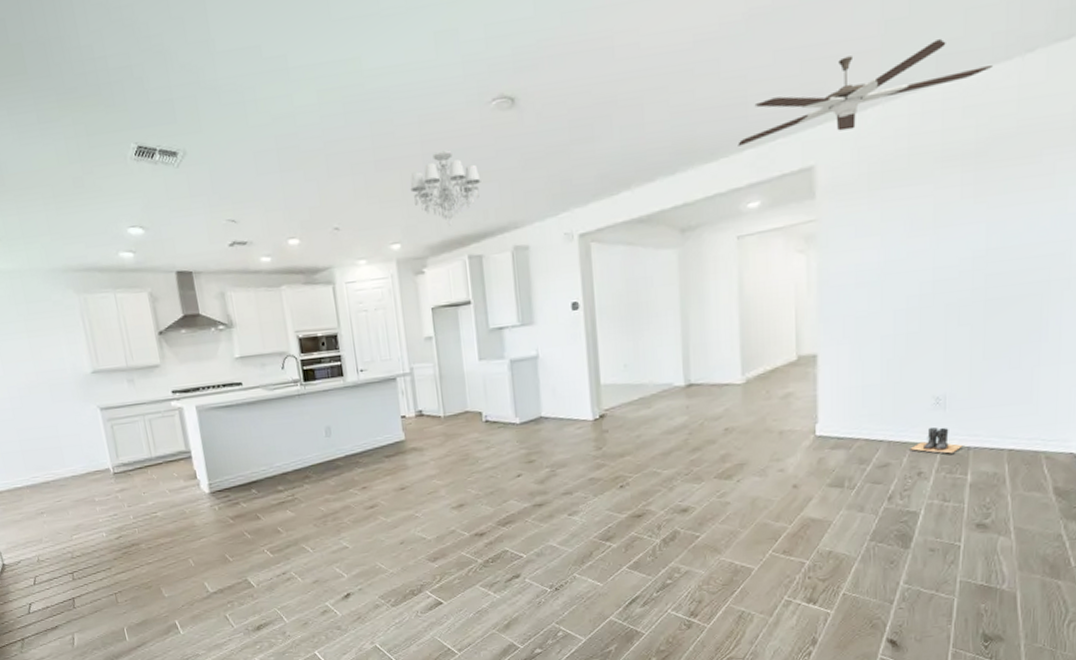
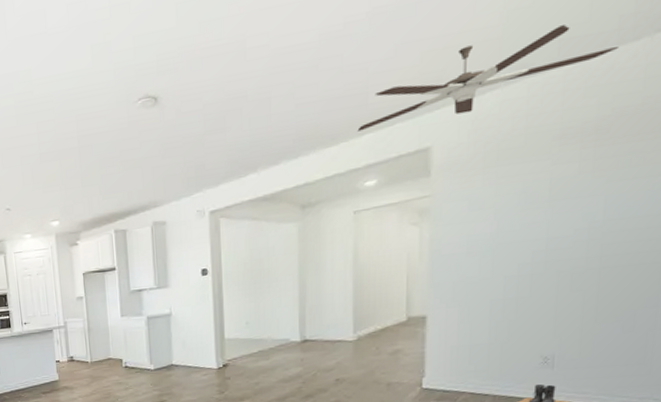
chandelier: present [410,150,481,226] -> none [68,143,127,206]

